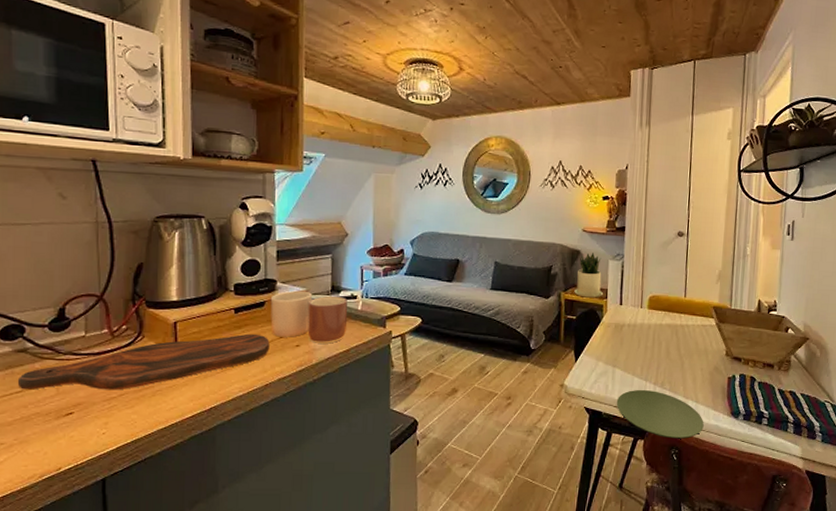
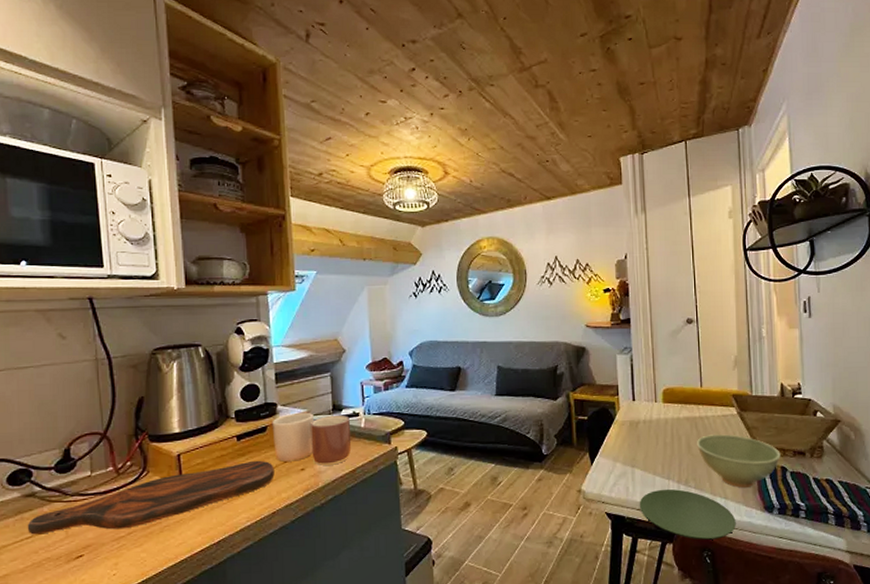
planter: present [574,253,603,298] -> none [583,348,613,396]
bowl: none [675,342,751,393] -> present [696,434,781,488]

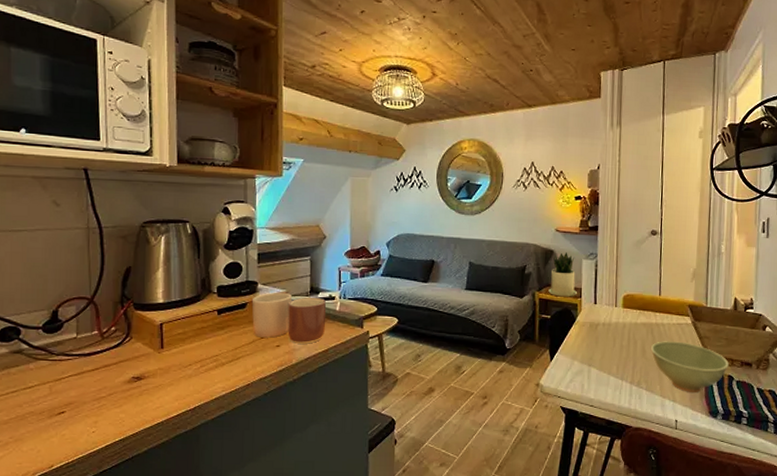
cutting board: present [27,460,275,535] -> none [13,334,251,390]
planter: none [583,348,613,396] -> present [548,252,577,297]
plate: present [639,489,736,540] -> none [592,389,682,439]

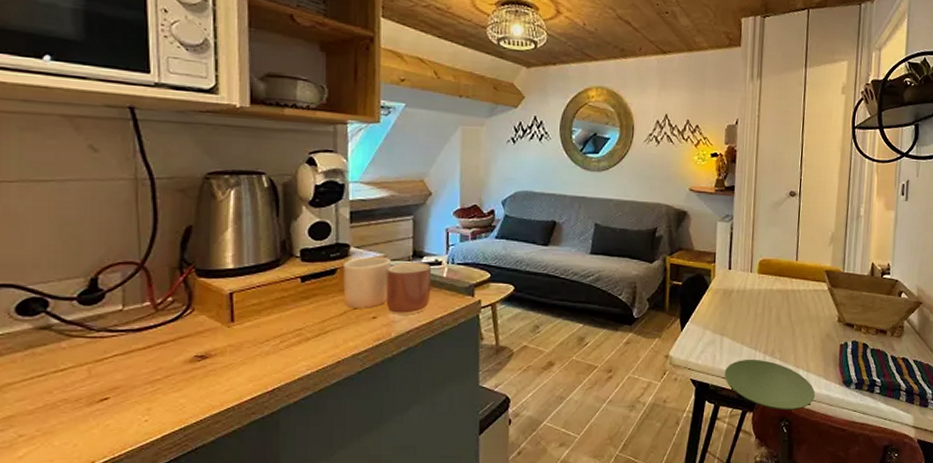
planter: present [548,252,577,297] -> none [680,214,711,262]
plate: none [592,389,682,439] -> present [724,360,815,410]
bowl: present [650,341,729,392] -> none [785,308,864,362]

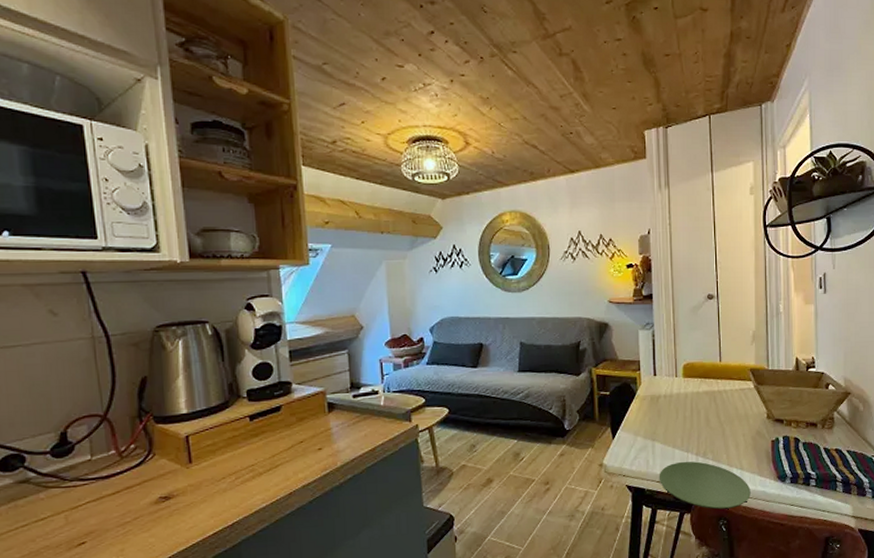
mug: present [342,256,391,308] -> none [286,390,331,442]
mug: present [385,261,432,315] -> none [326,393,371,445]

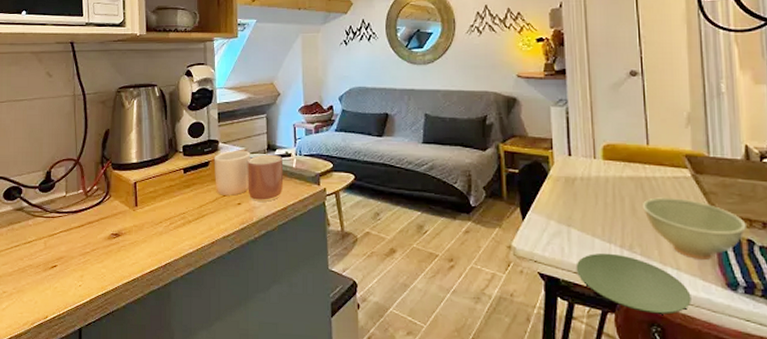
mug: none [286,390,331,442] -> present [214,150,250,196]
mug: none [326,393,371,445] -> present [246,154,284,202]
bowl: none [714,407,794,459] -> present [642,197,746,260]

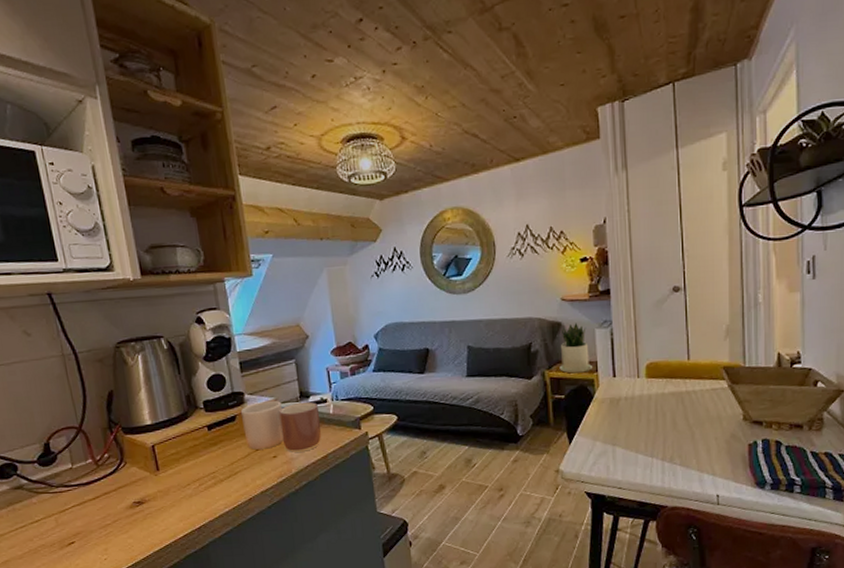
planter: none [514,100,547,149] -> present [559,323,592,374]
plate: present [576,254,691,315] -> none [620,467,724,517]
bowl: present [642,197,746,260] -> none [682,408,775,464]

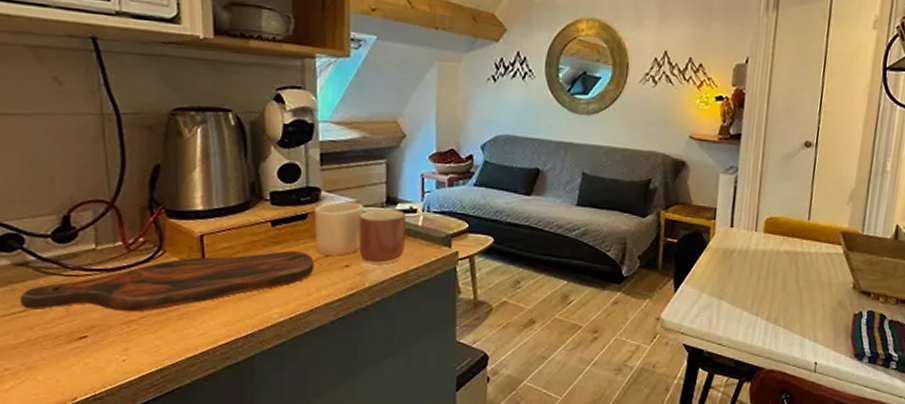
cutting board: none [19,449,248,524] -> present [19,250,314,312]
planter: present [559,323,592,374] -> none [676,164,711,219]

